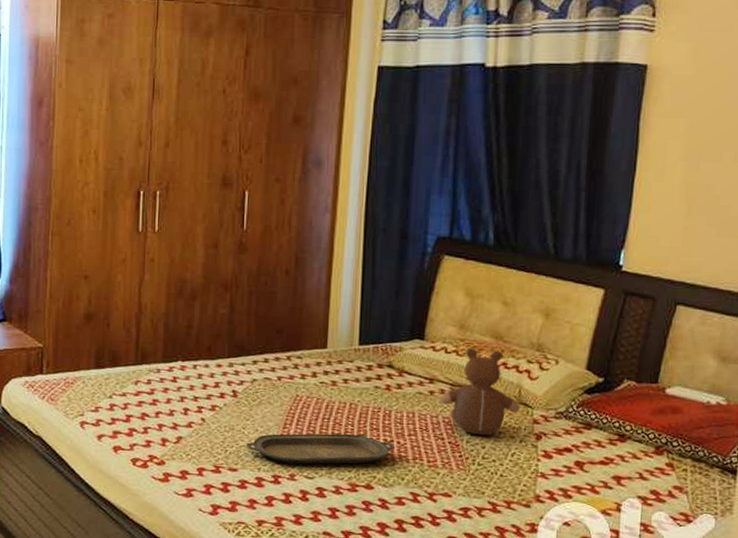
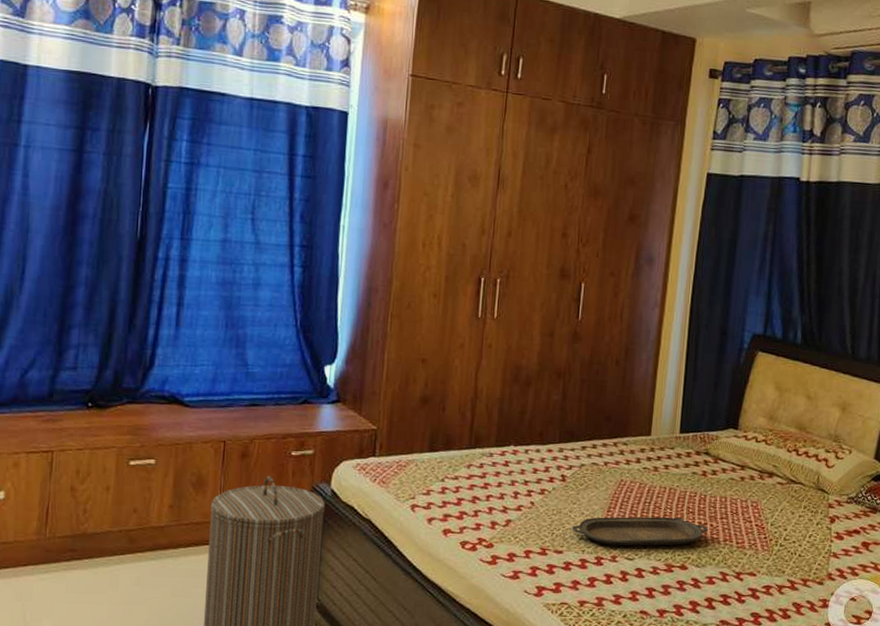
teddy bear: present [440,348,521,436] -> none [750,437,818,519]

